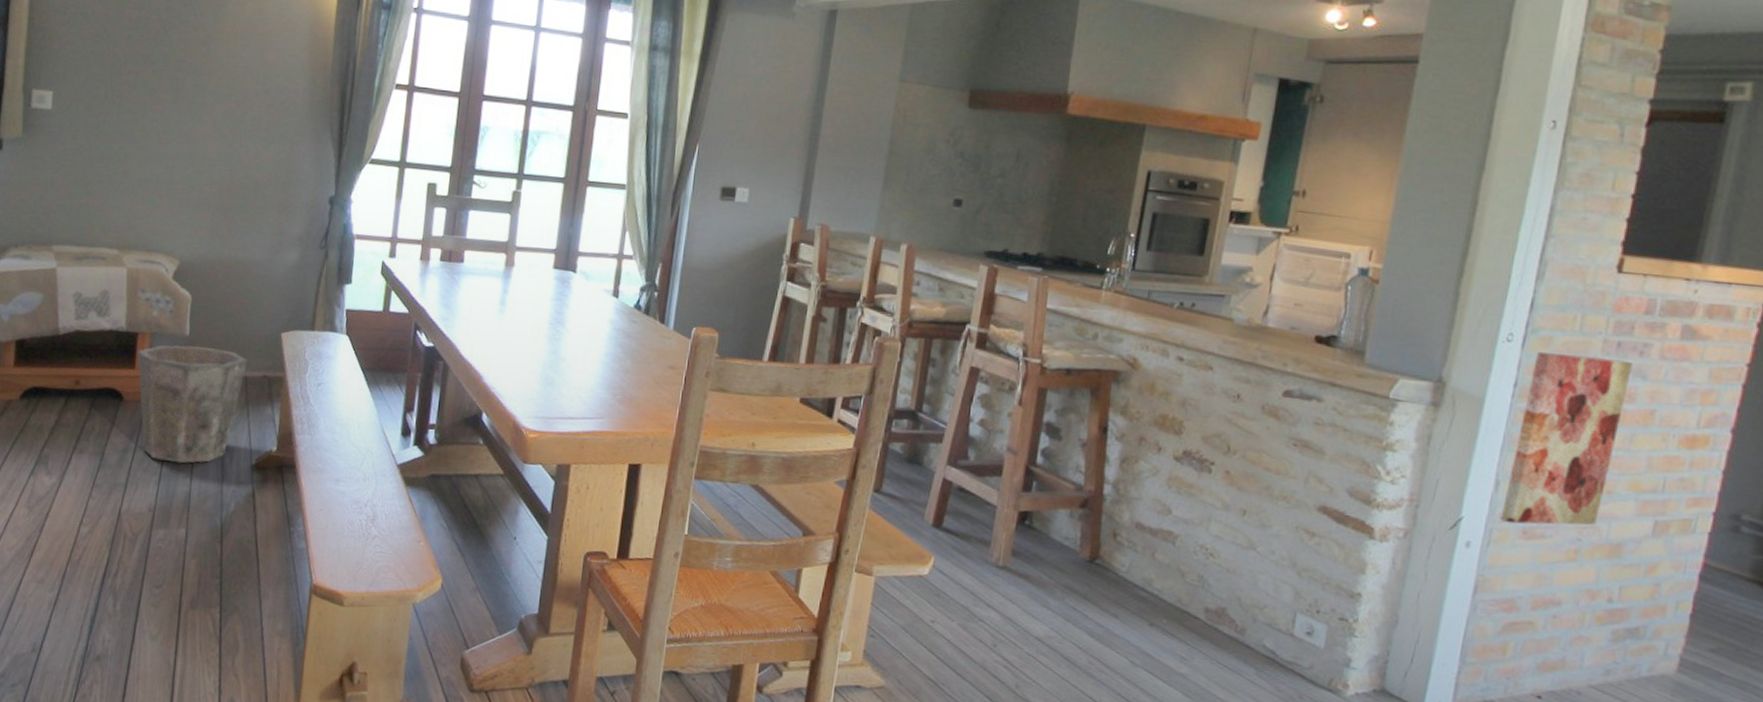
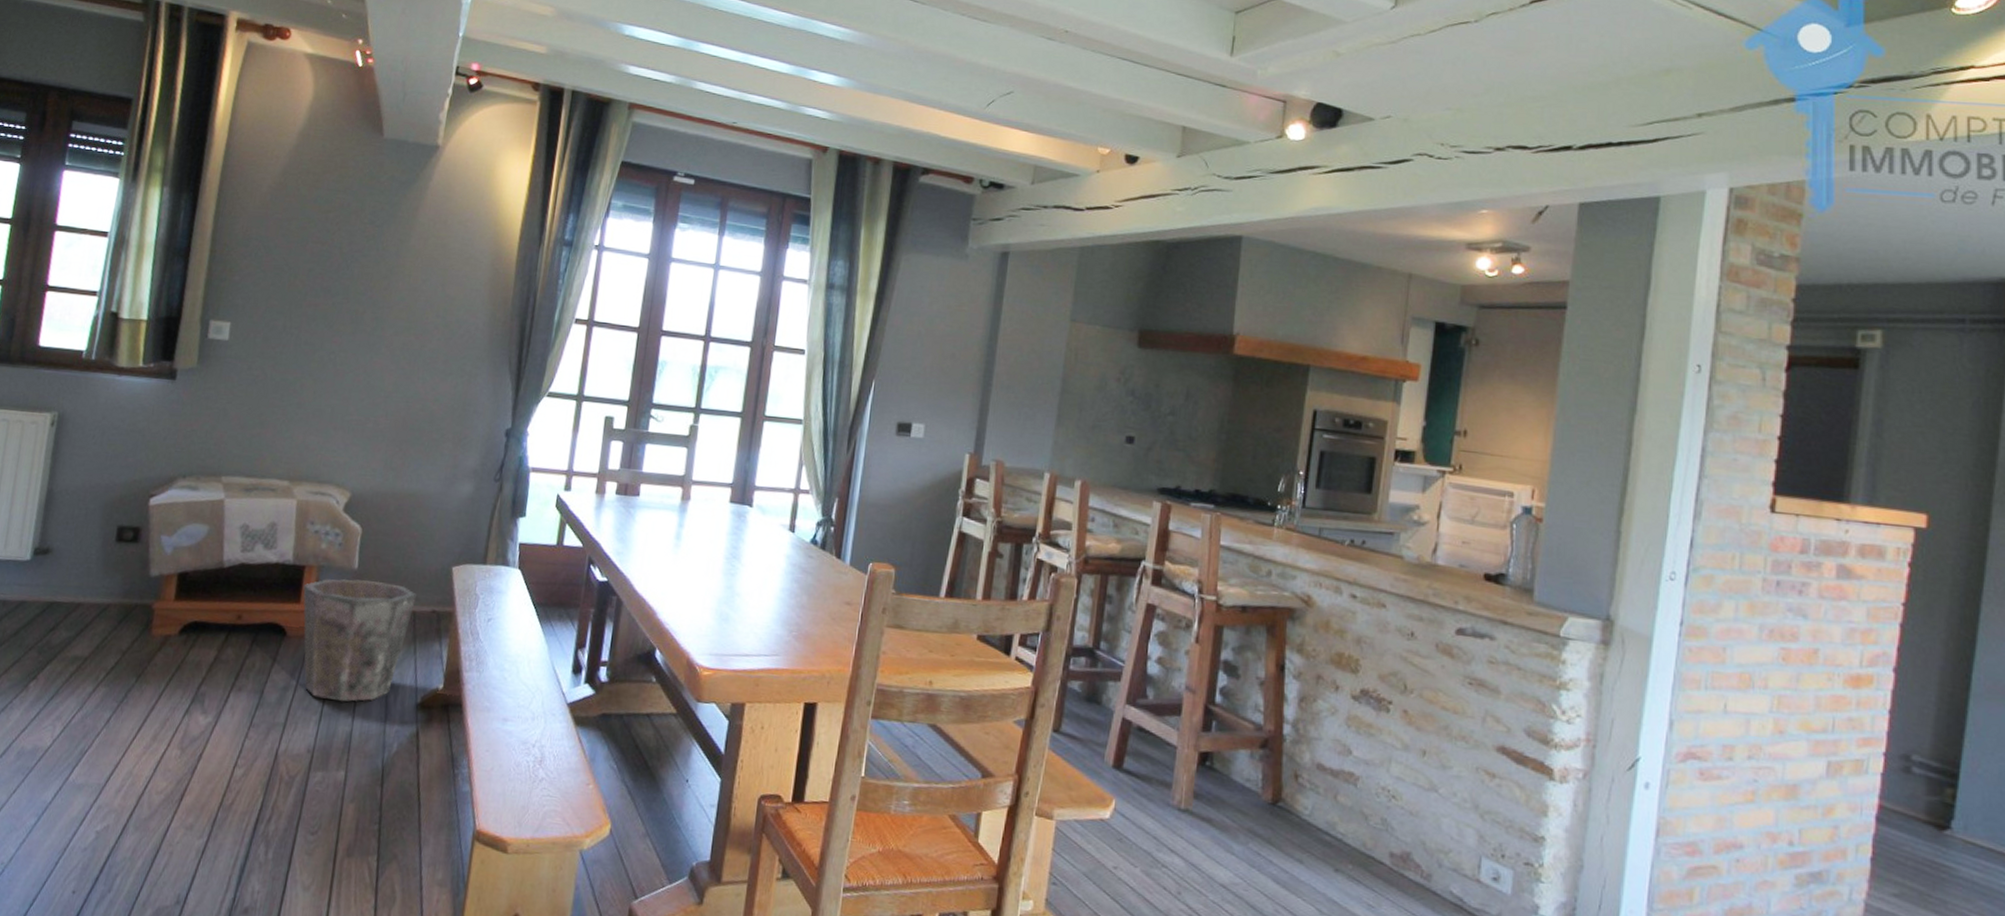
wall art: present [1500,352,1633,526] -> none [1677,591,1792,766]

